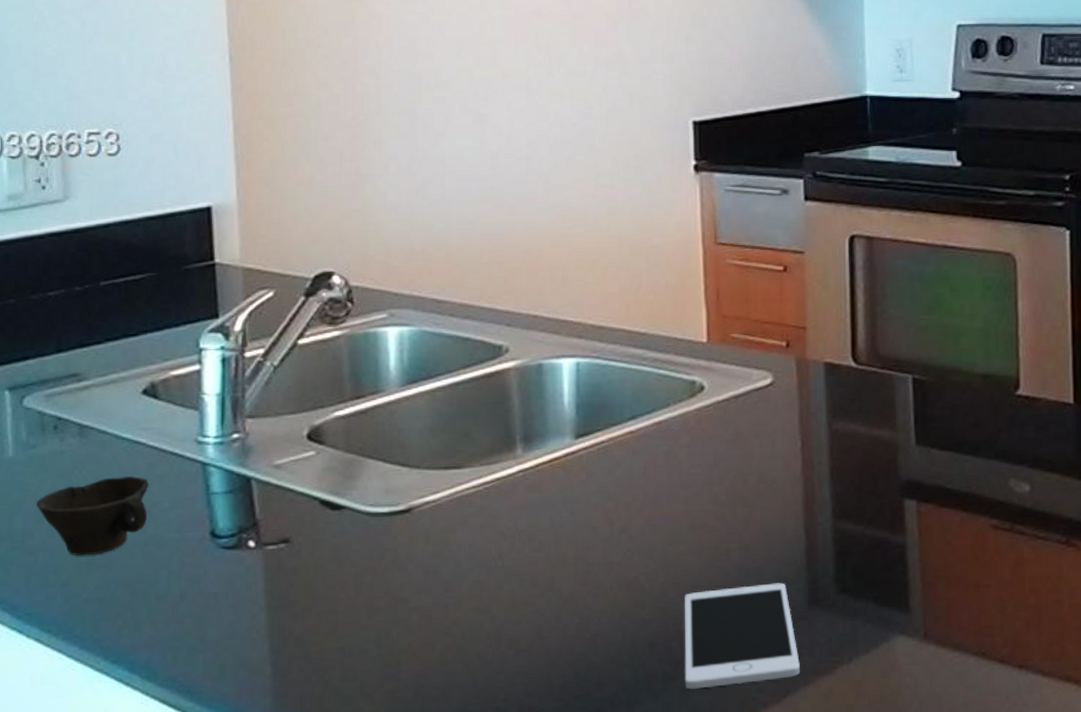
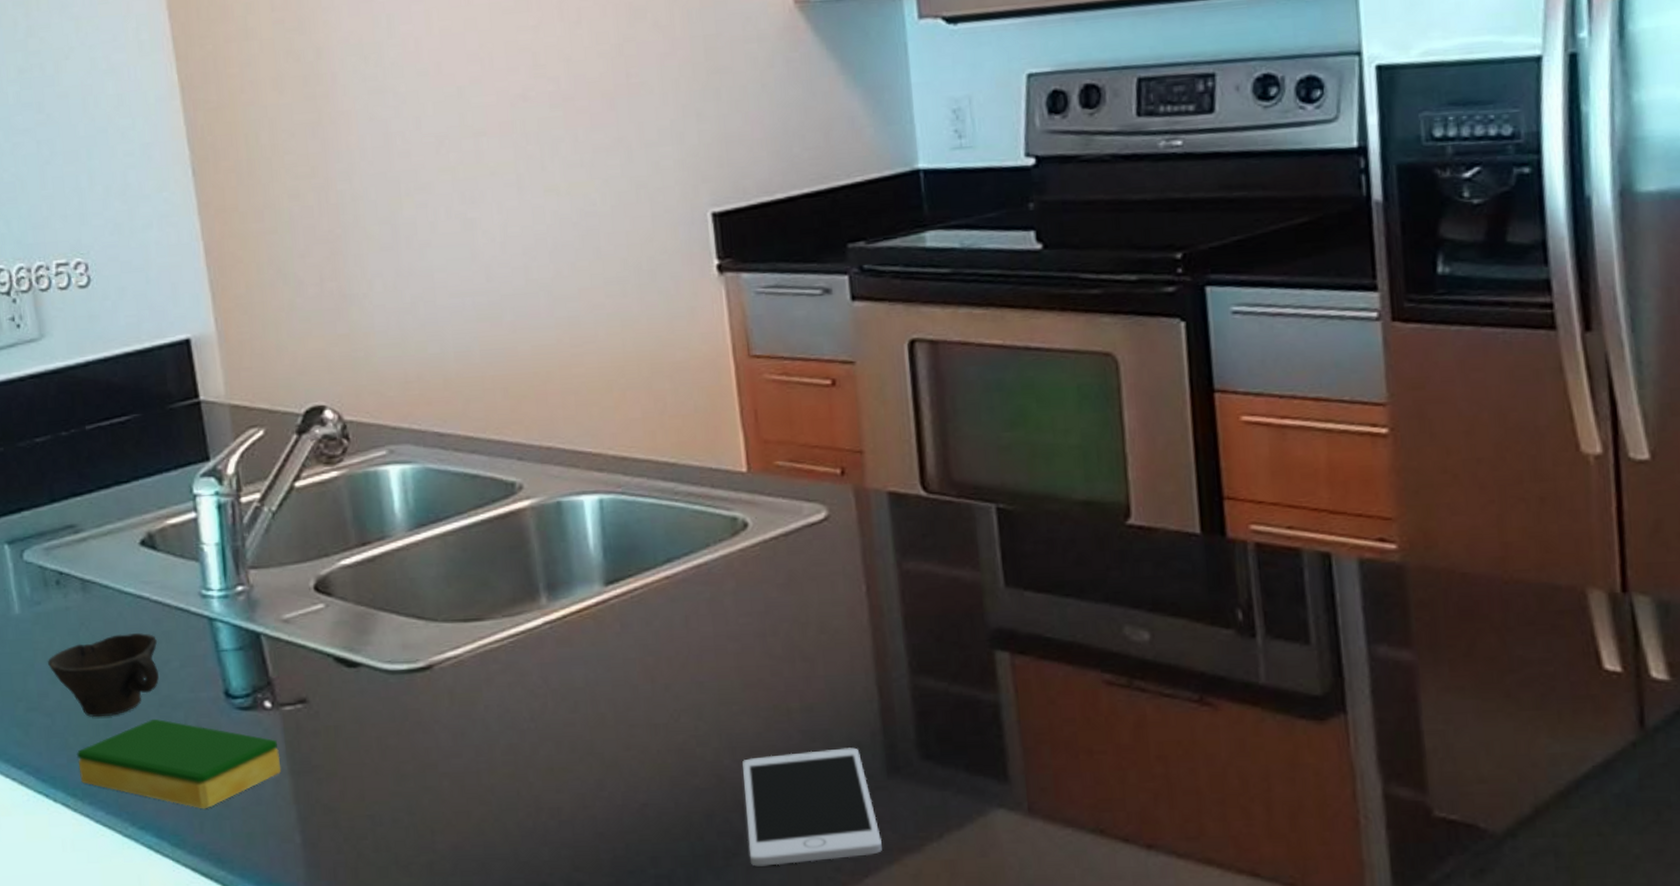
dish sponge: none [55,557,259,643] -> present [76,718,282,809]

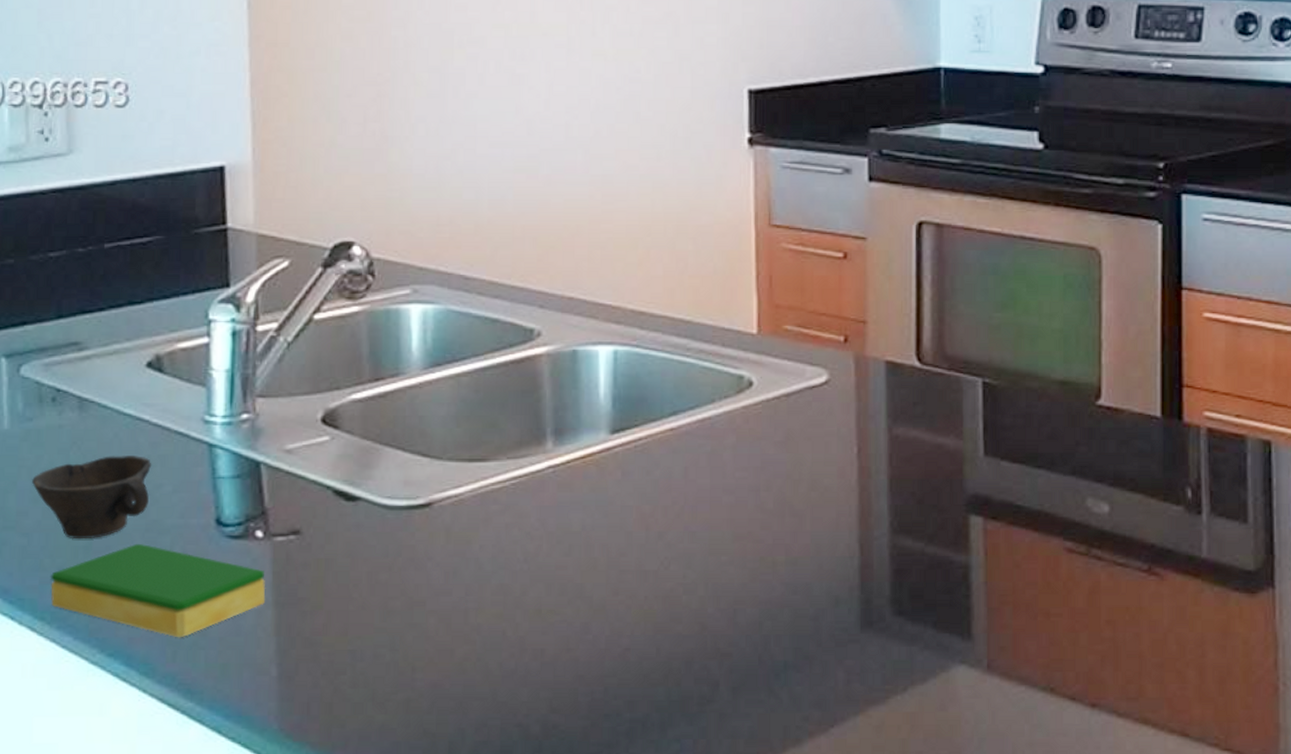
cell phone: present [742,747,882,867] -> none [723,601,849,714]

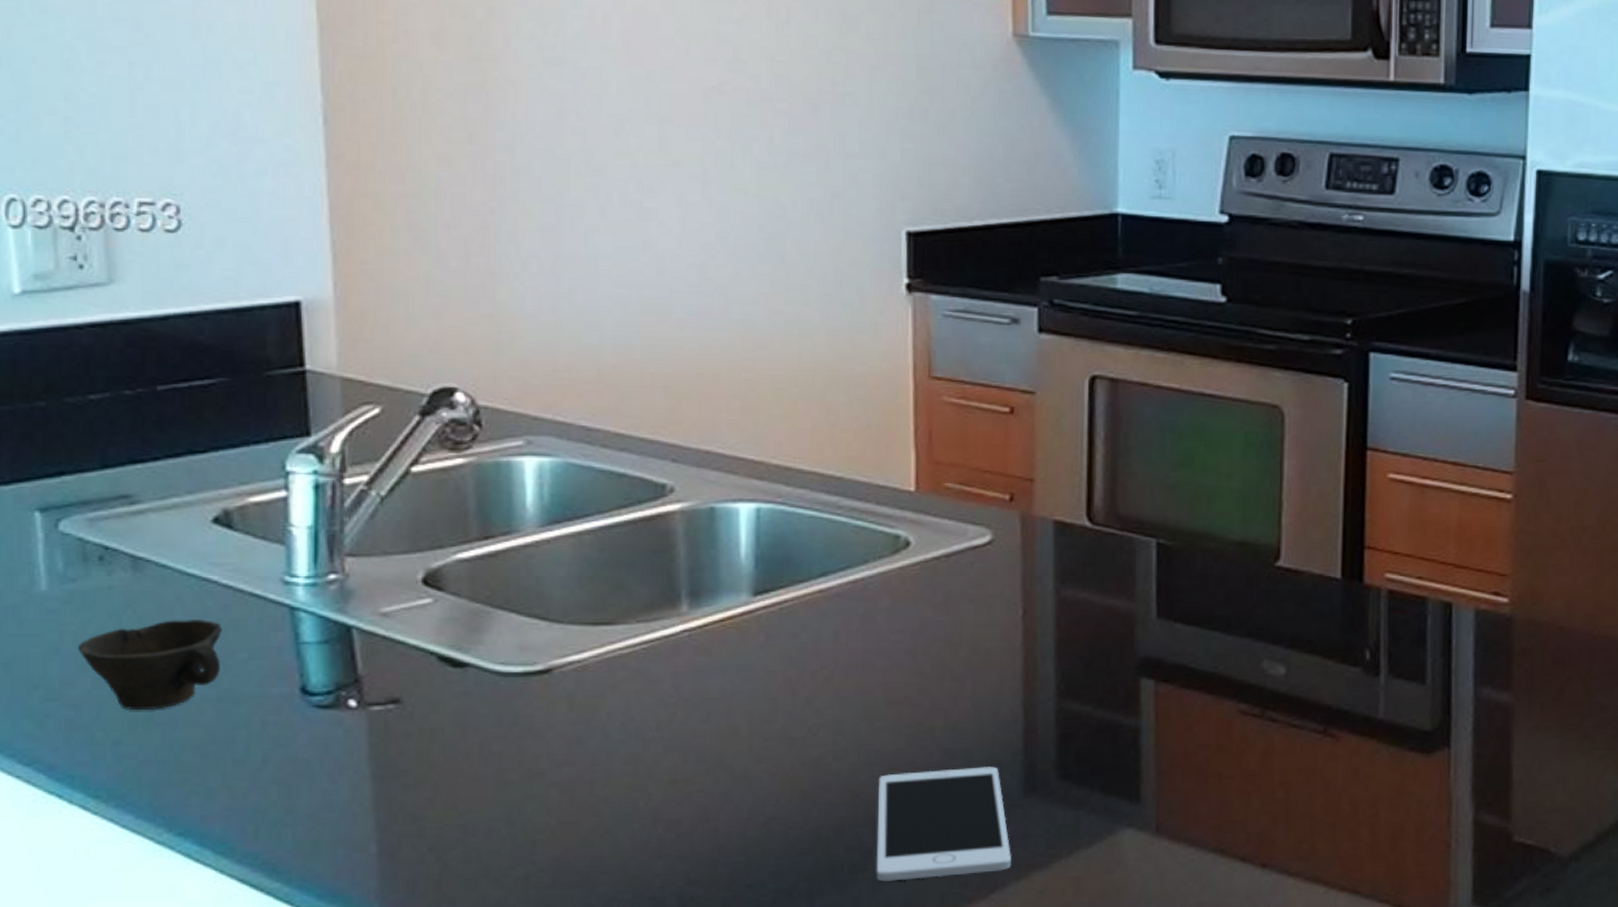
dish sponge: present [50,543,266,638] -> none [104,714,362,815]
cell phone: none [723,601,849,714] -> present [876,766,1011,882]

